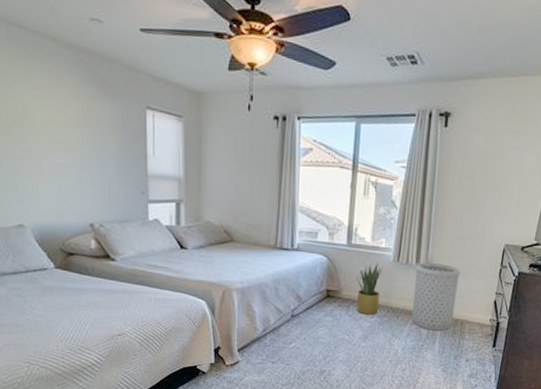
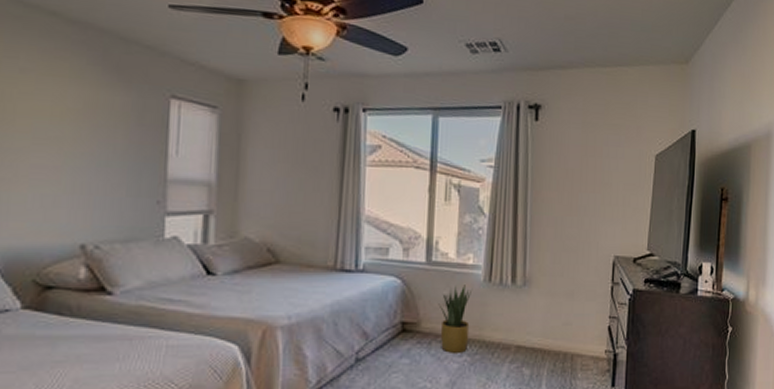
laundry basket: present [412,263,461,331] -> none [510,282,566,369]

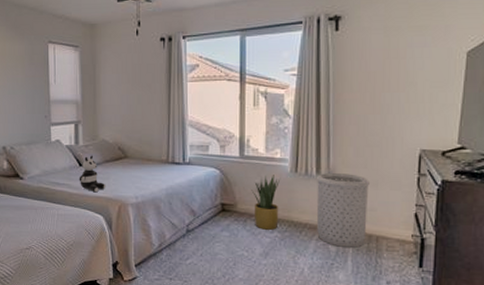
stuffed animal: none [204,259,246,312] -> present [79,155,106,193]
laundry basket: none [510,282,566,369] -> present [316,173,370,248]

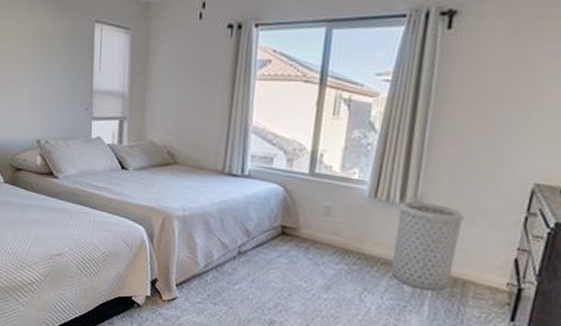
stuffed animal: present [79,155,106,193] -> none [120,157,151,201]
planter: present [251,175,281,230] -> none [318,198,356,262]

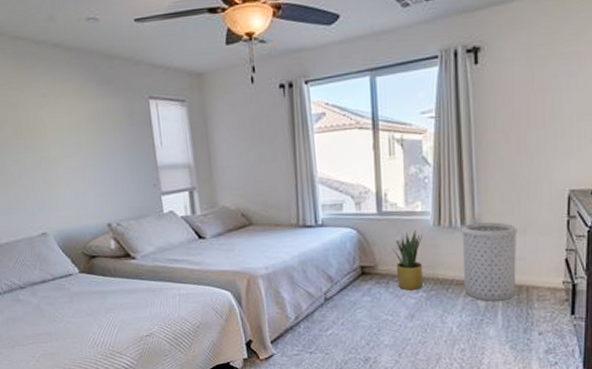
planter: none [318,198,356,262] -> present [392,230,424,290]

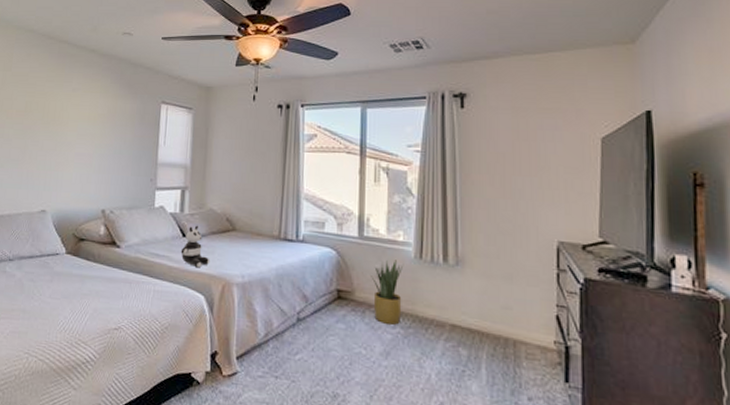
stuffed animal: none [199,225,232,267] -> present [180,225,210,268]
laundry basket: present [460,222,518,301] -> none [443,261,503,353]

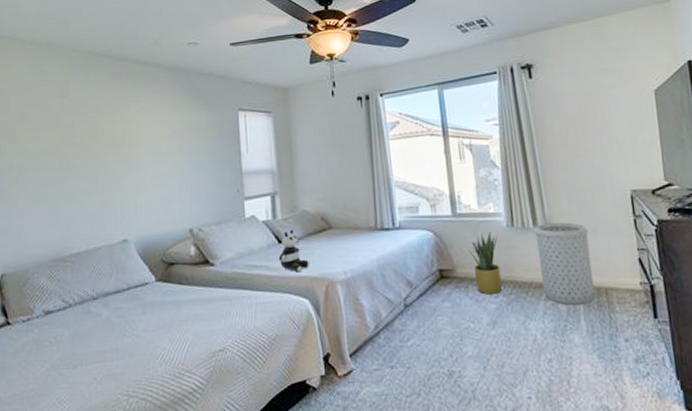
laundry basket: none [443,261,503,353] -> present [533,222,595,305]

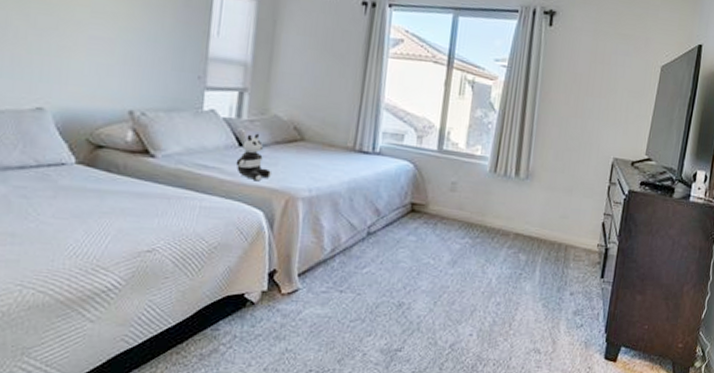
planter: present [469,231,502,295] -> none [445,173,479,235]
laundry basket: present [533,222,595,305] -> none [509,175,565,257]

